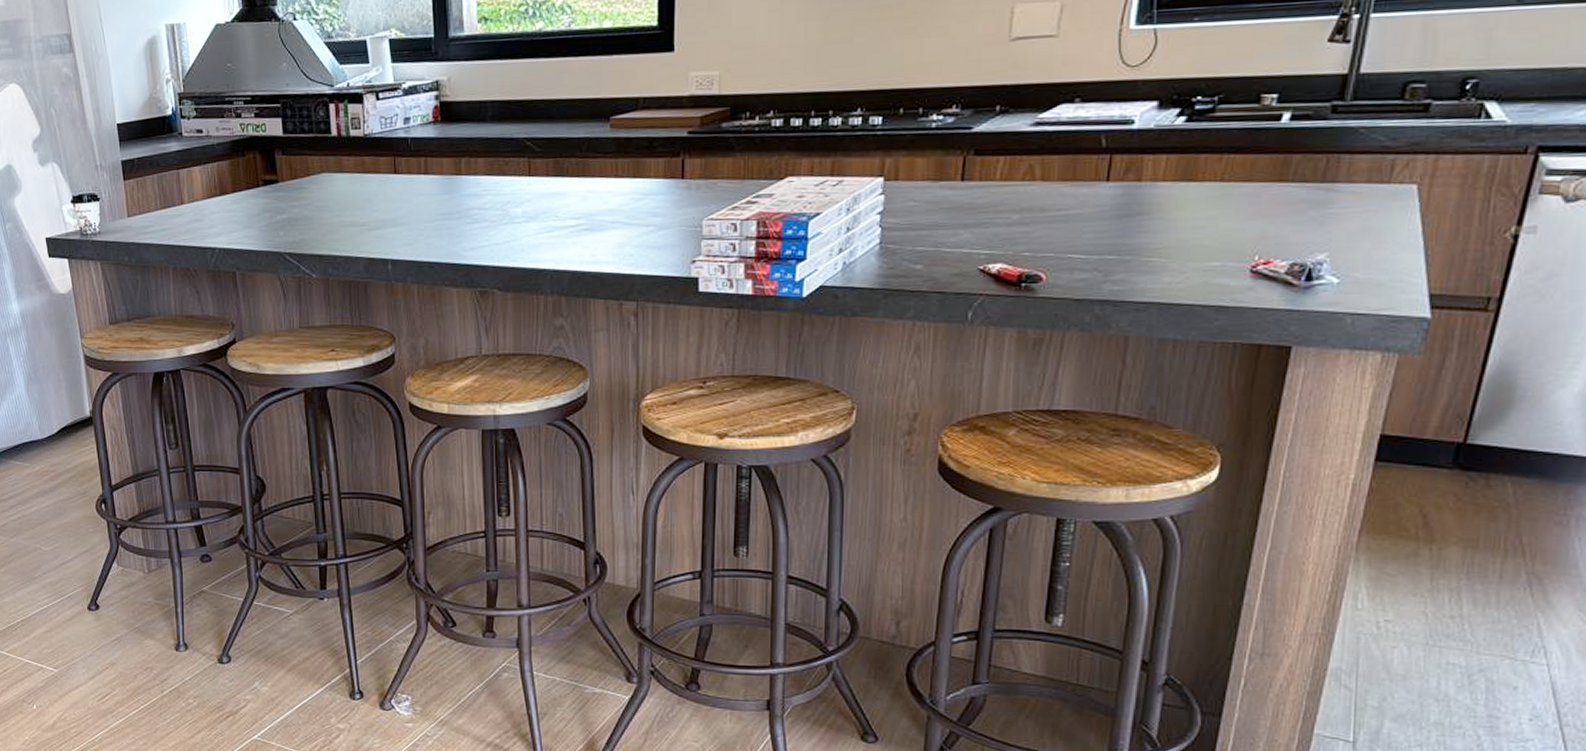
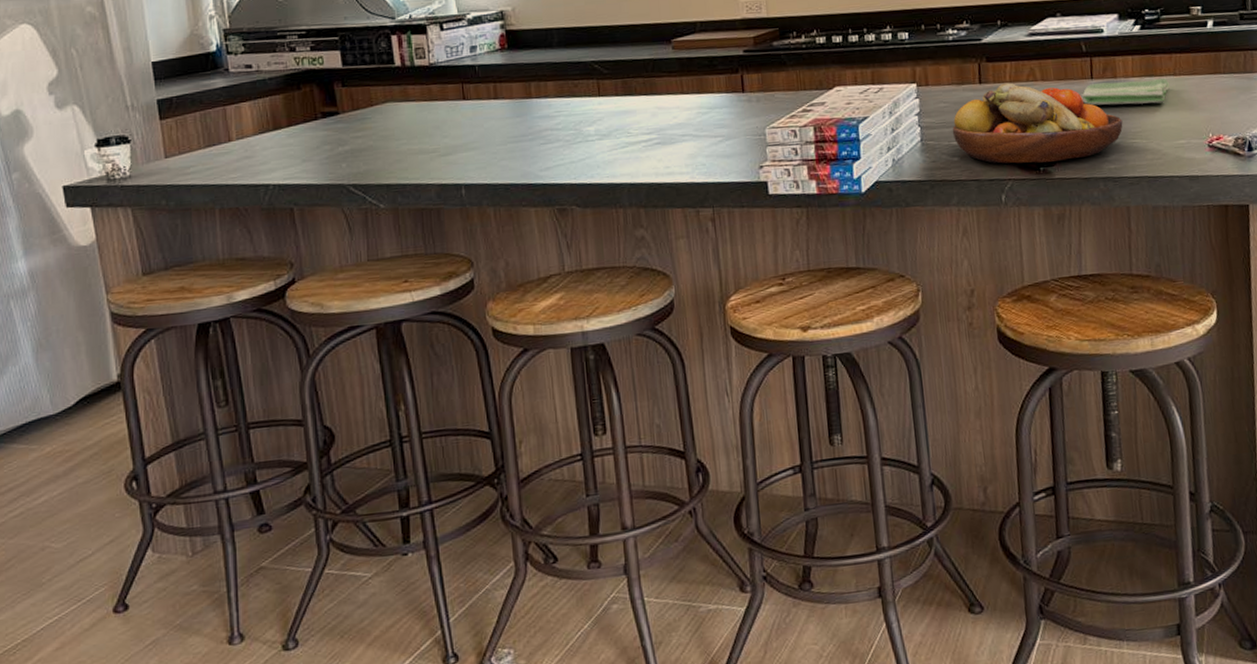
fruit bowl: none [919,181,1139,278] -> present [952,82,1123,164]
dish towel: none [1088,185,1213,215] -> present [1080,78,1170,106]

